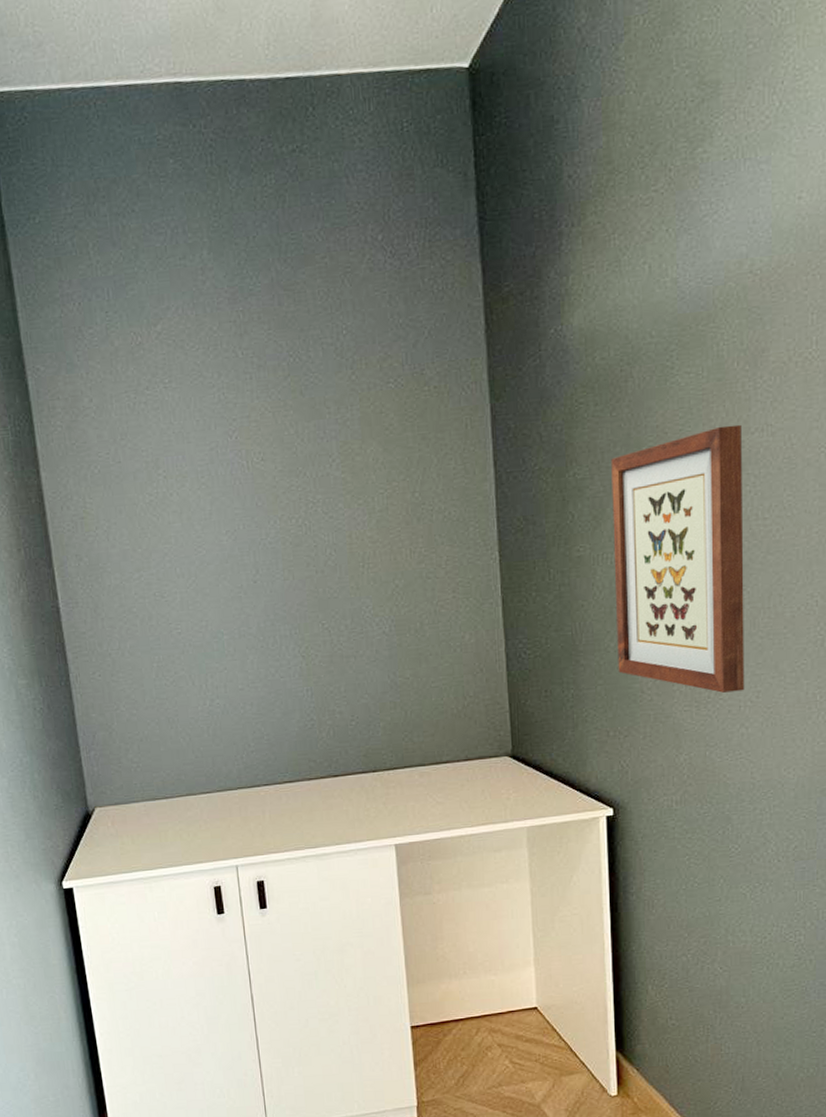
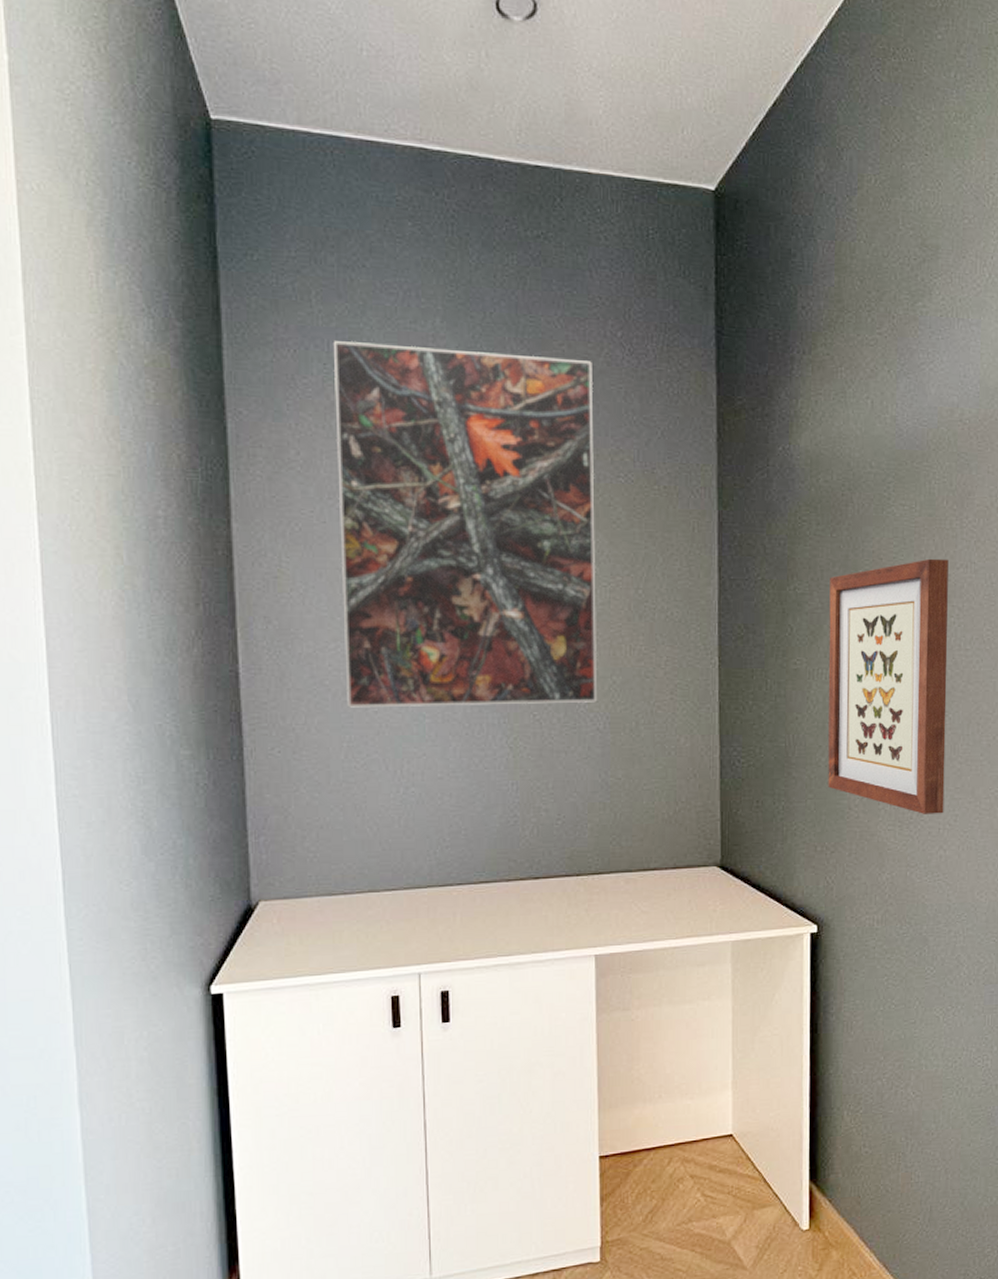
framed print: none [112,269,382,631] -> present [333,341,598,708]

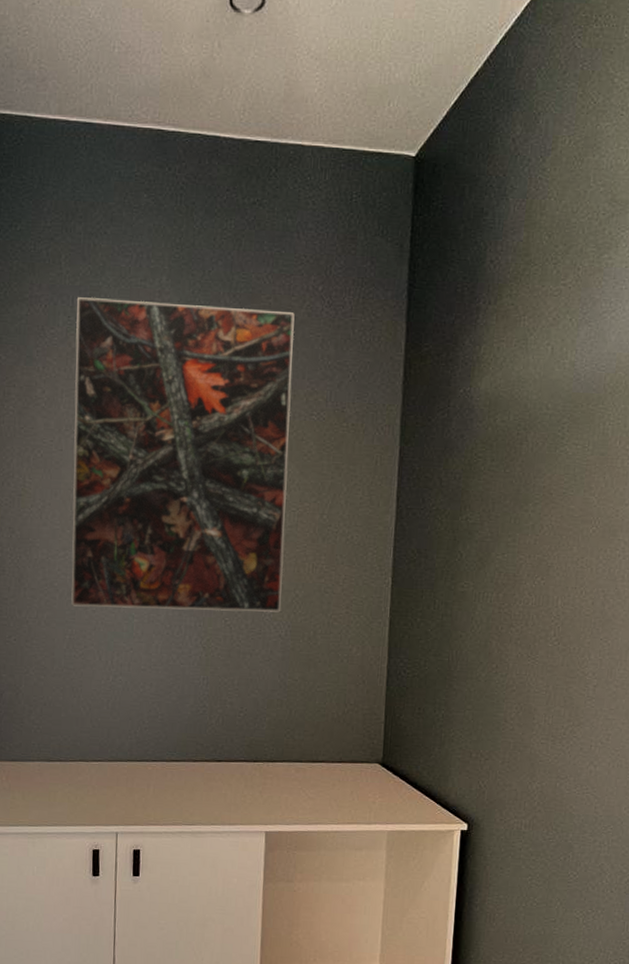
wall art: present [828,558,949,814] -> none [486,494,618,732]

